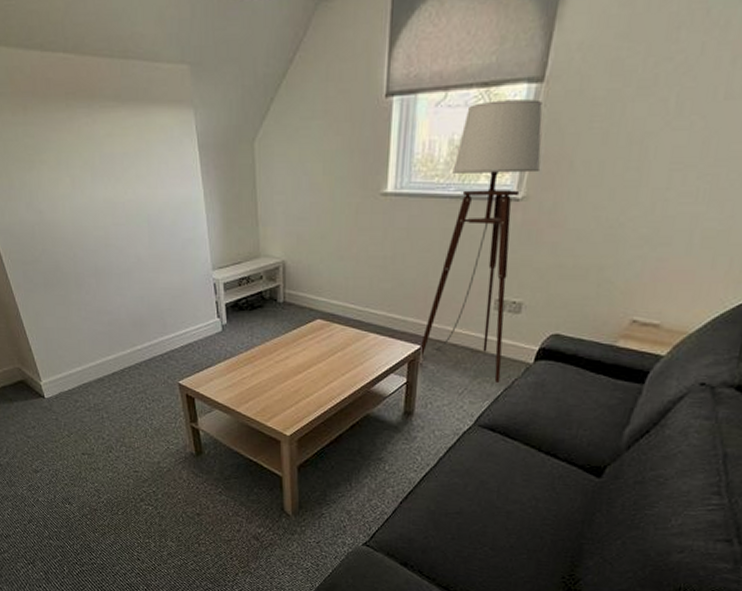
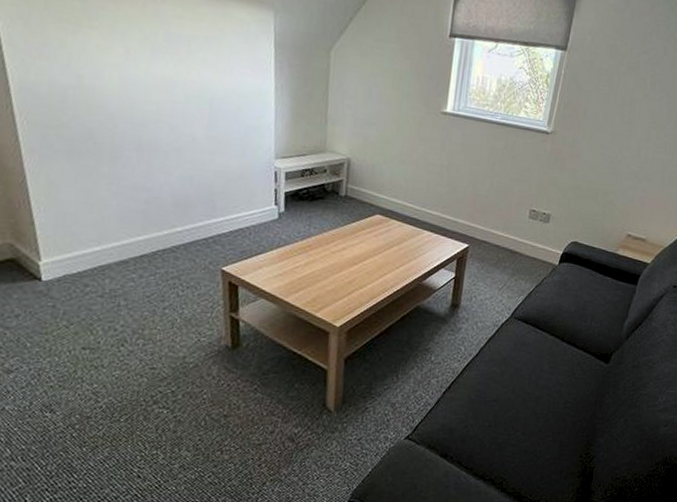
floor lamp: present [419,99,543,384] -> none [467,56,566,281]

